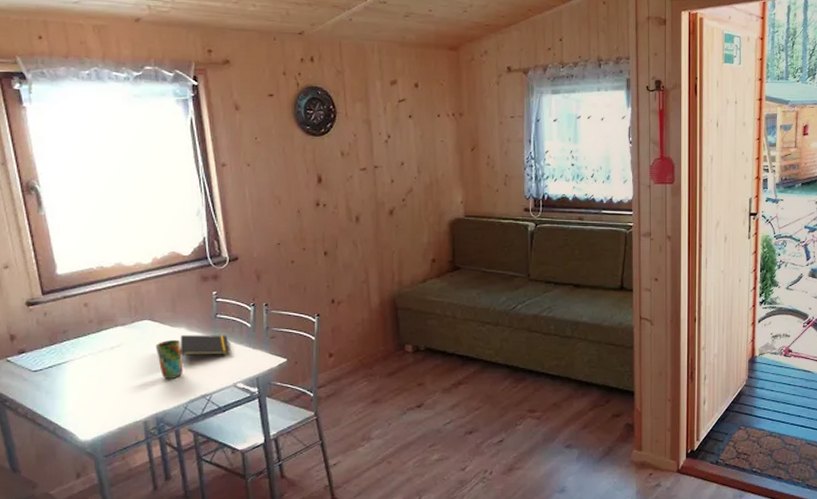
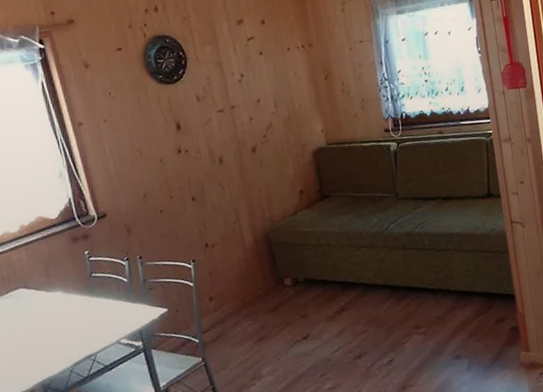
cup: present [155,339,183,380] -> none [33,304,65,346]
notepad: present [180,335,230,363] -> none [57,293,110,327]

